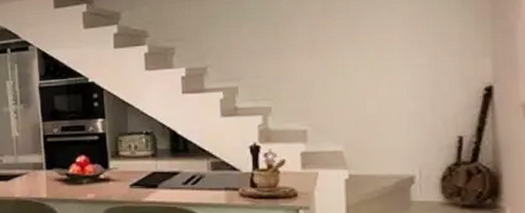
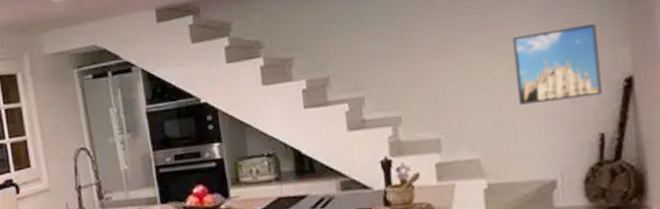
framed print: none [379,36,463,104] -> present [512,24,602,105]

